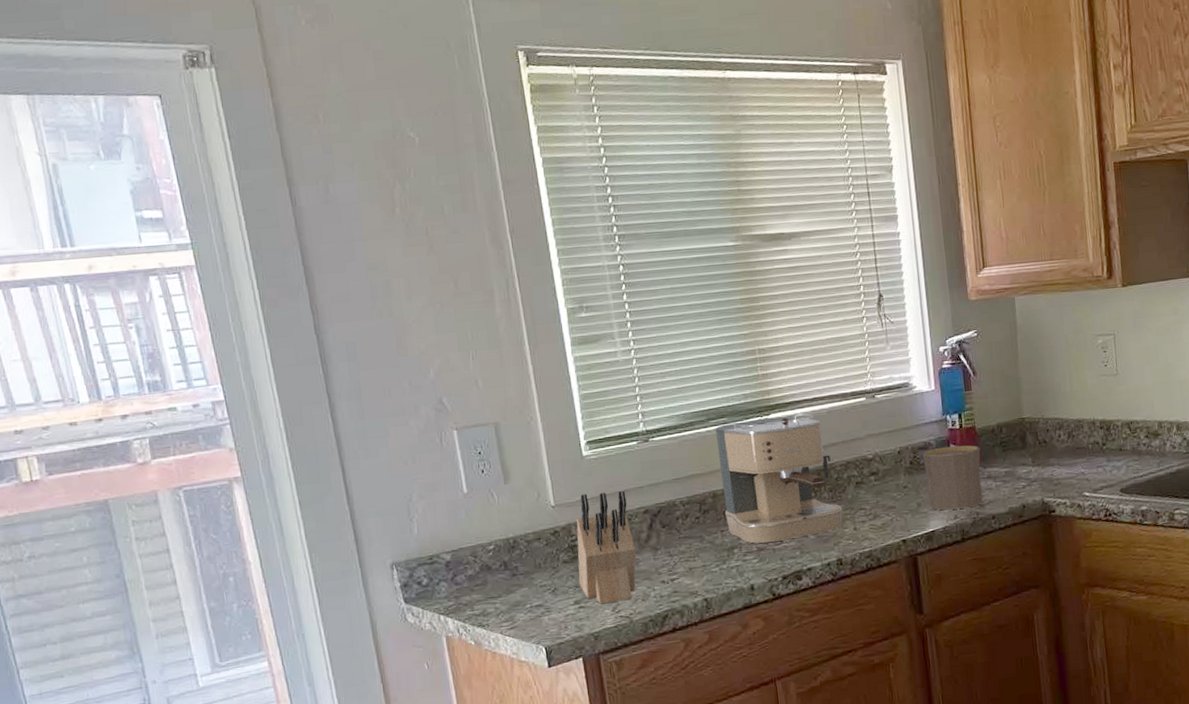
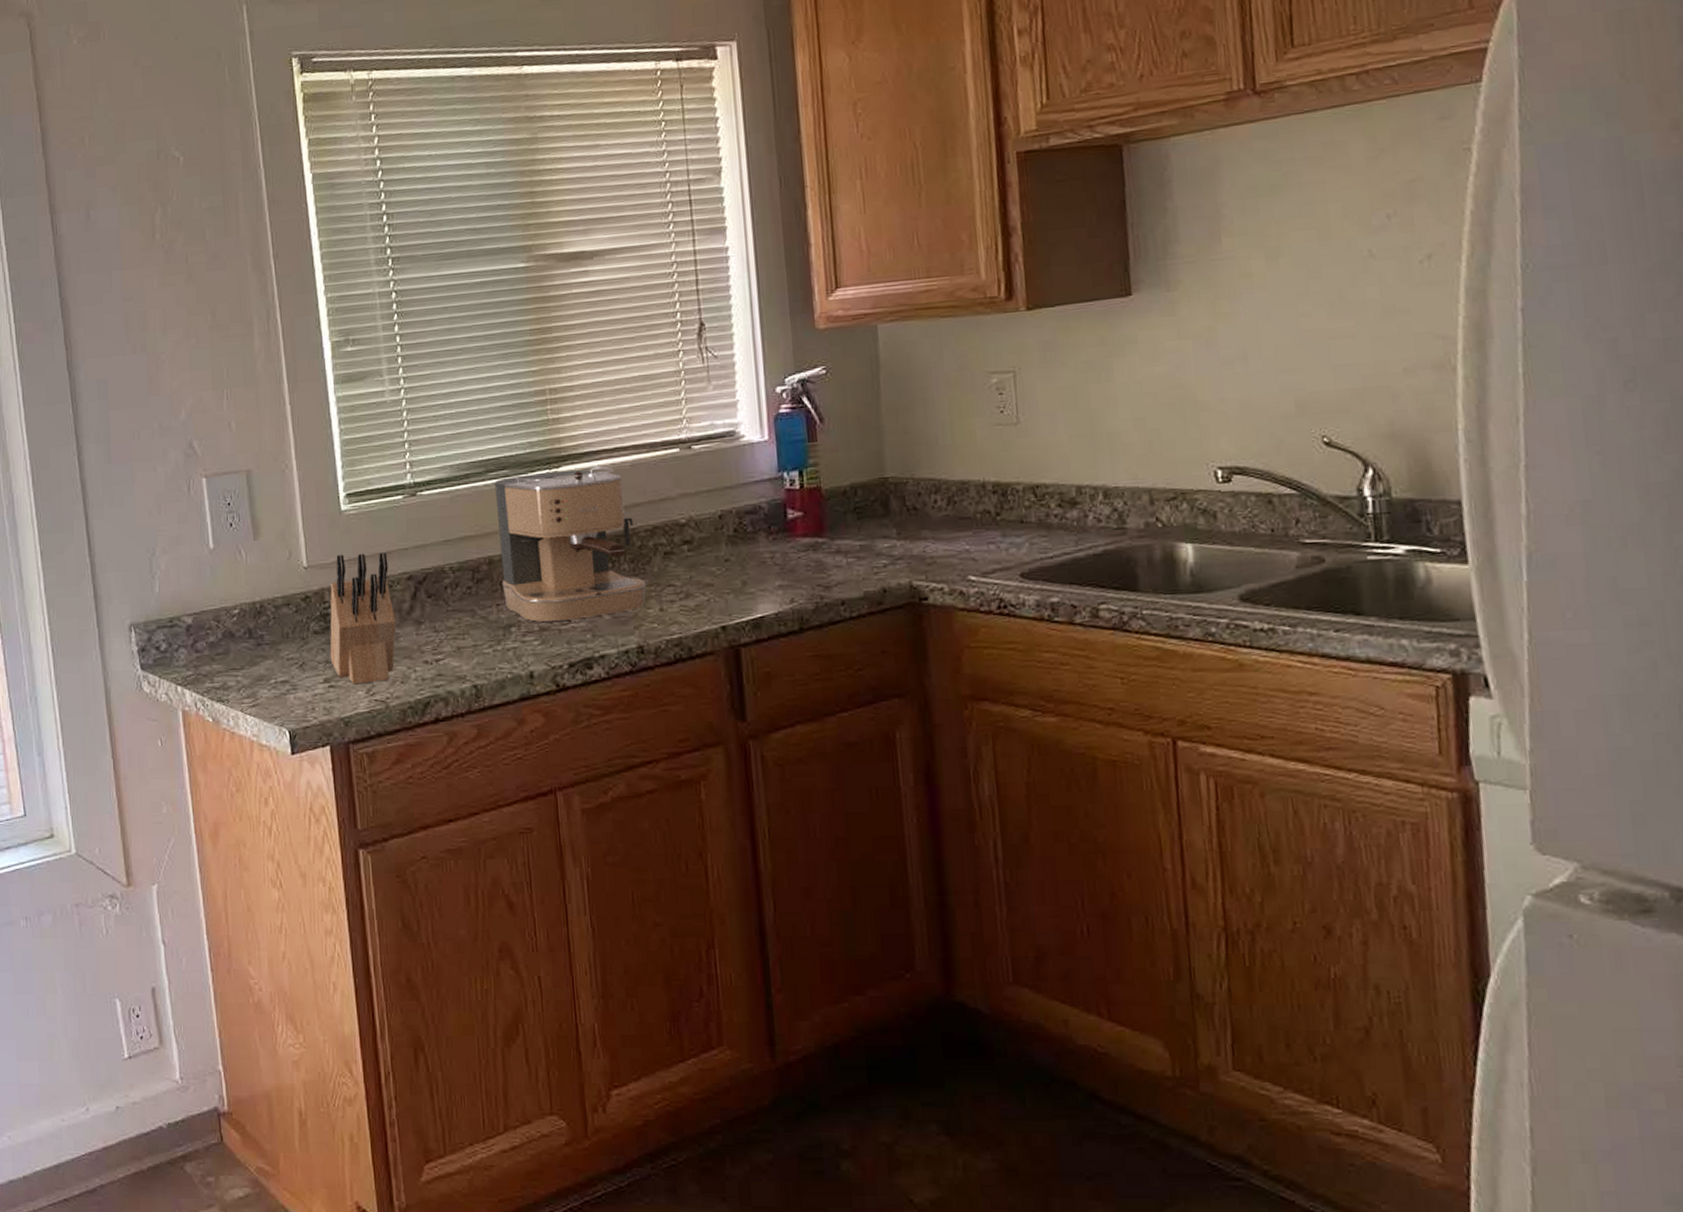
cup: present [922,445,983,510] -> none [750,510,829,592]

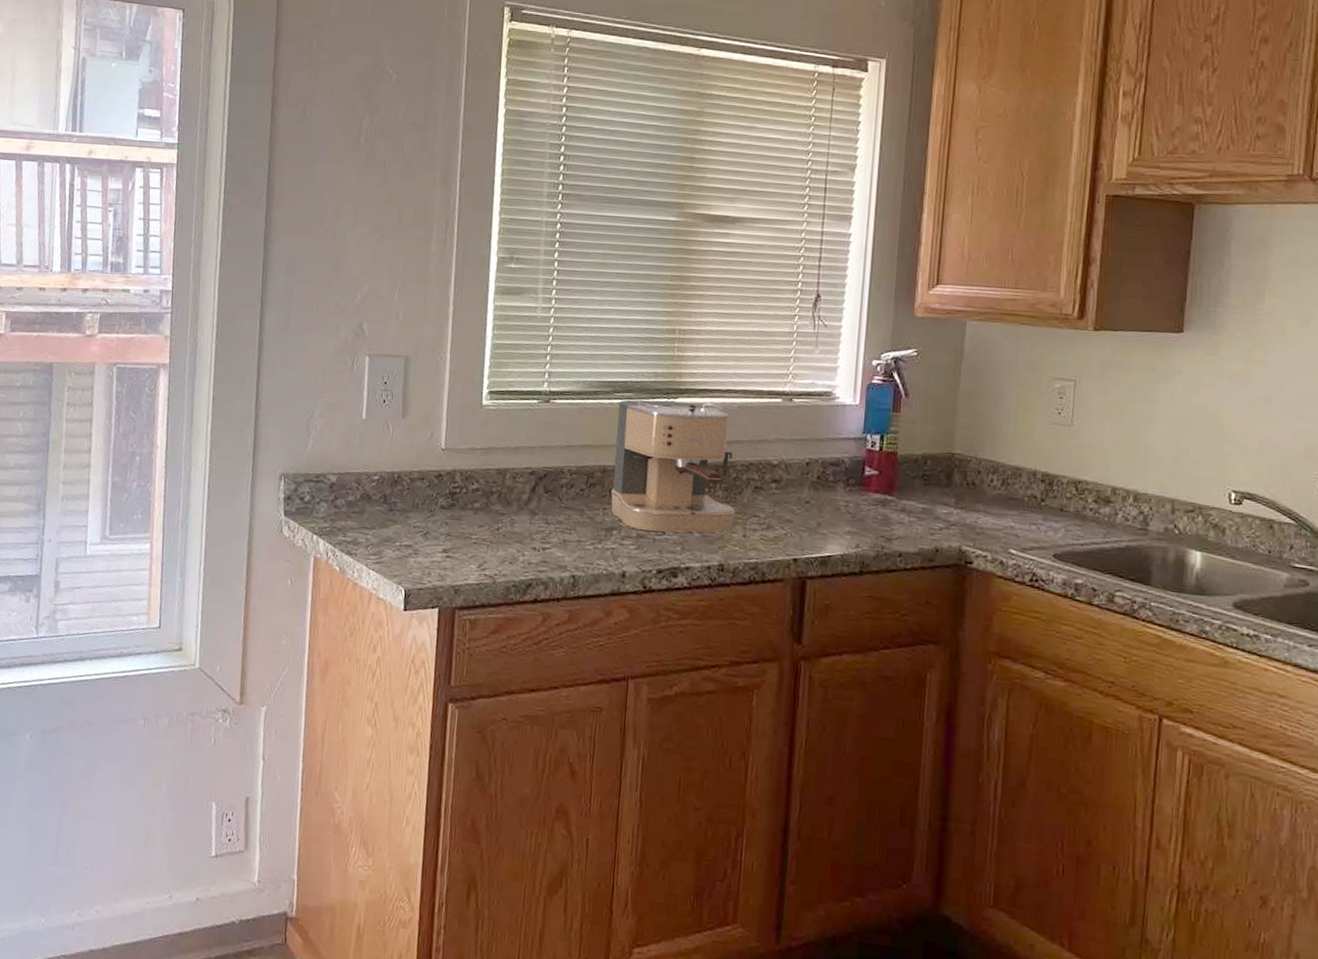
knife block: present [330,551,396,685] -> none [451,442,516,560]

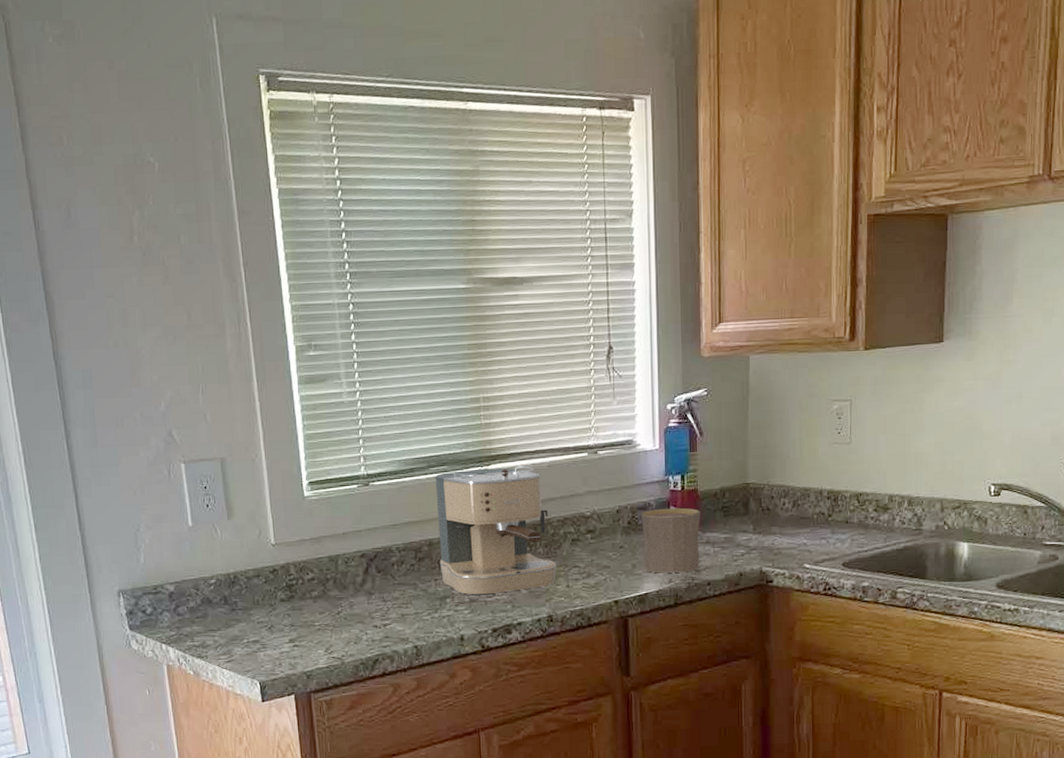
cup: none [829,466,899,539] -> present [641,507,701,573]

